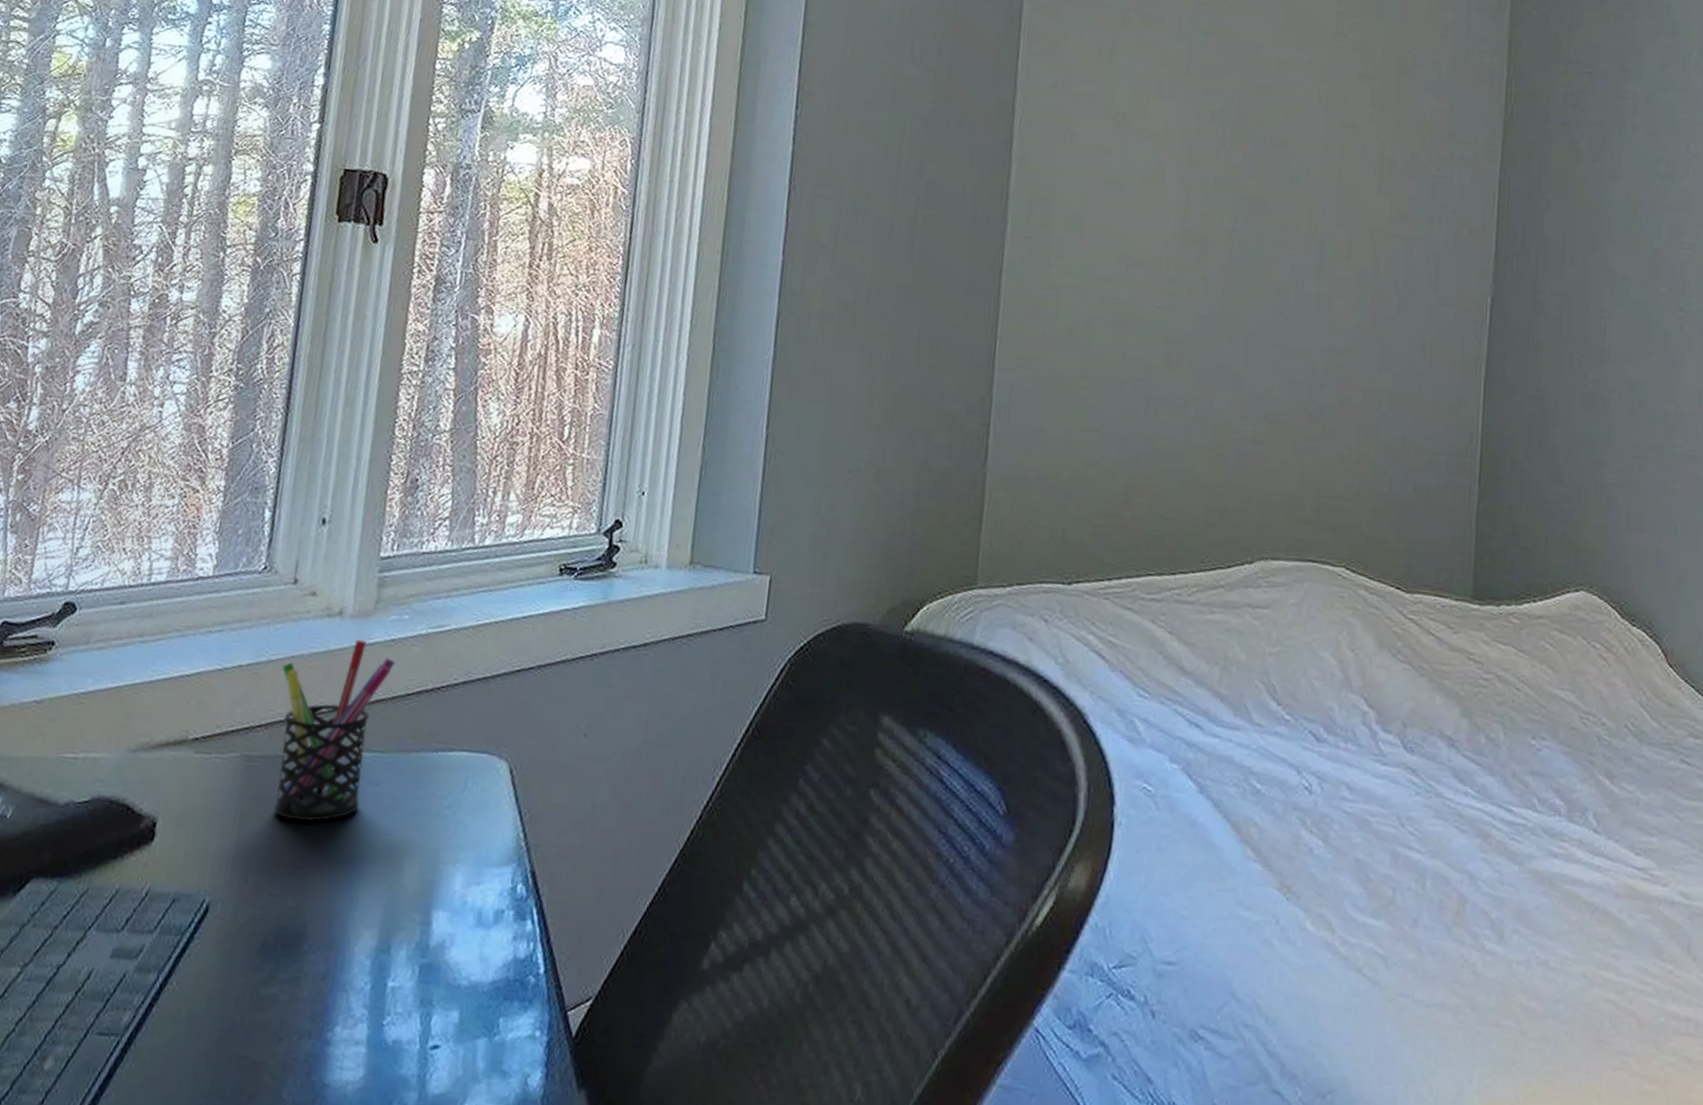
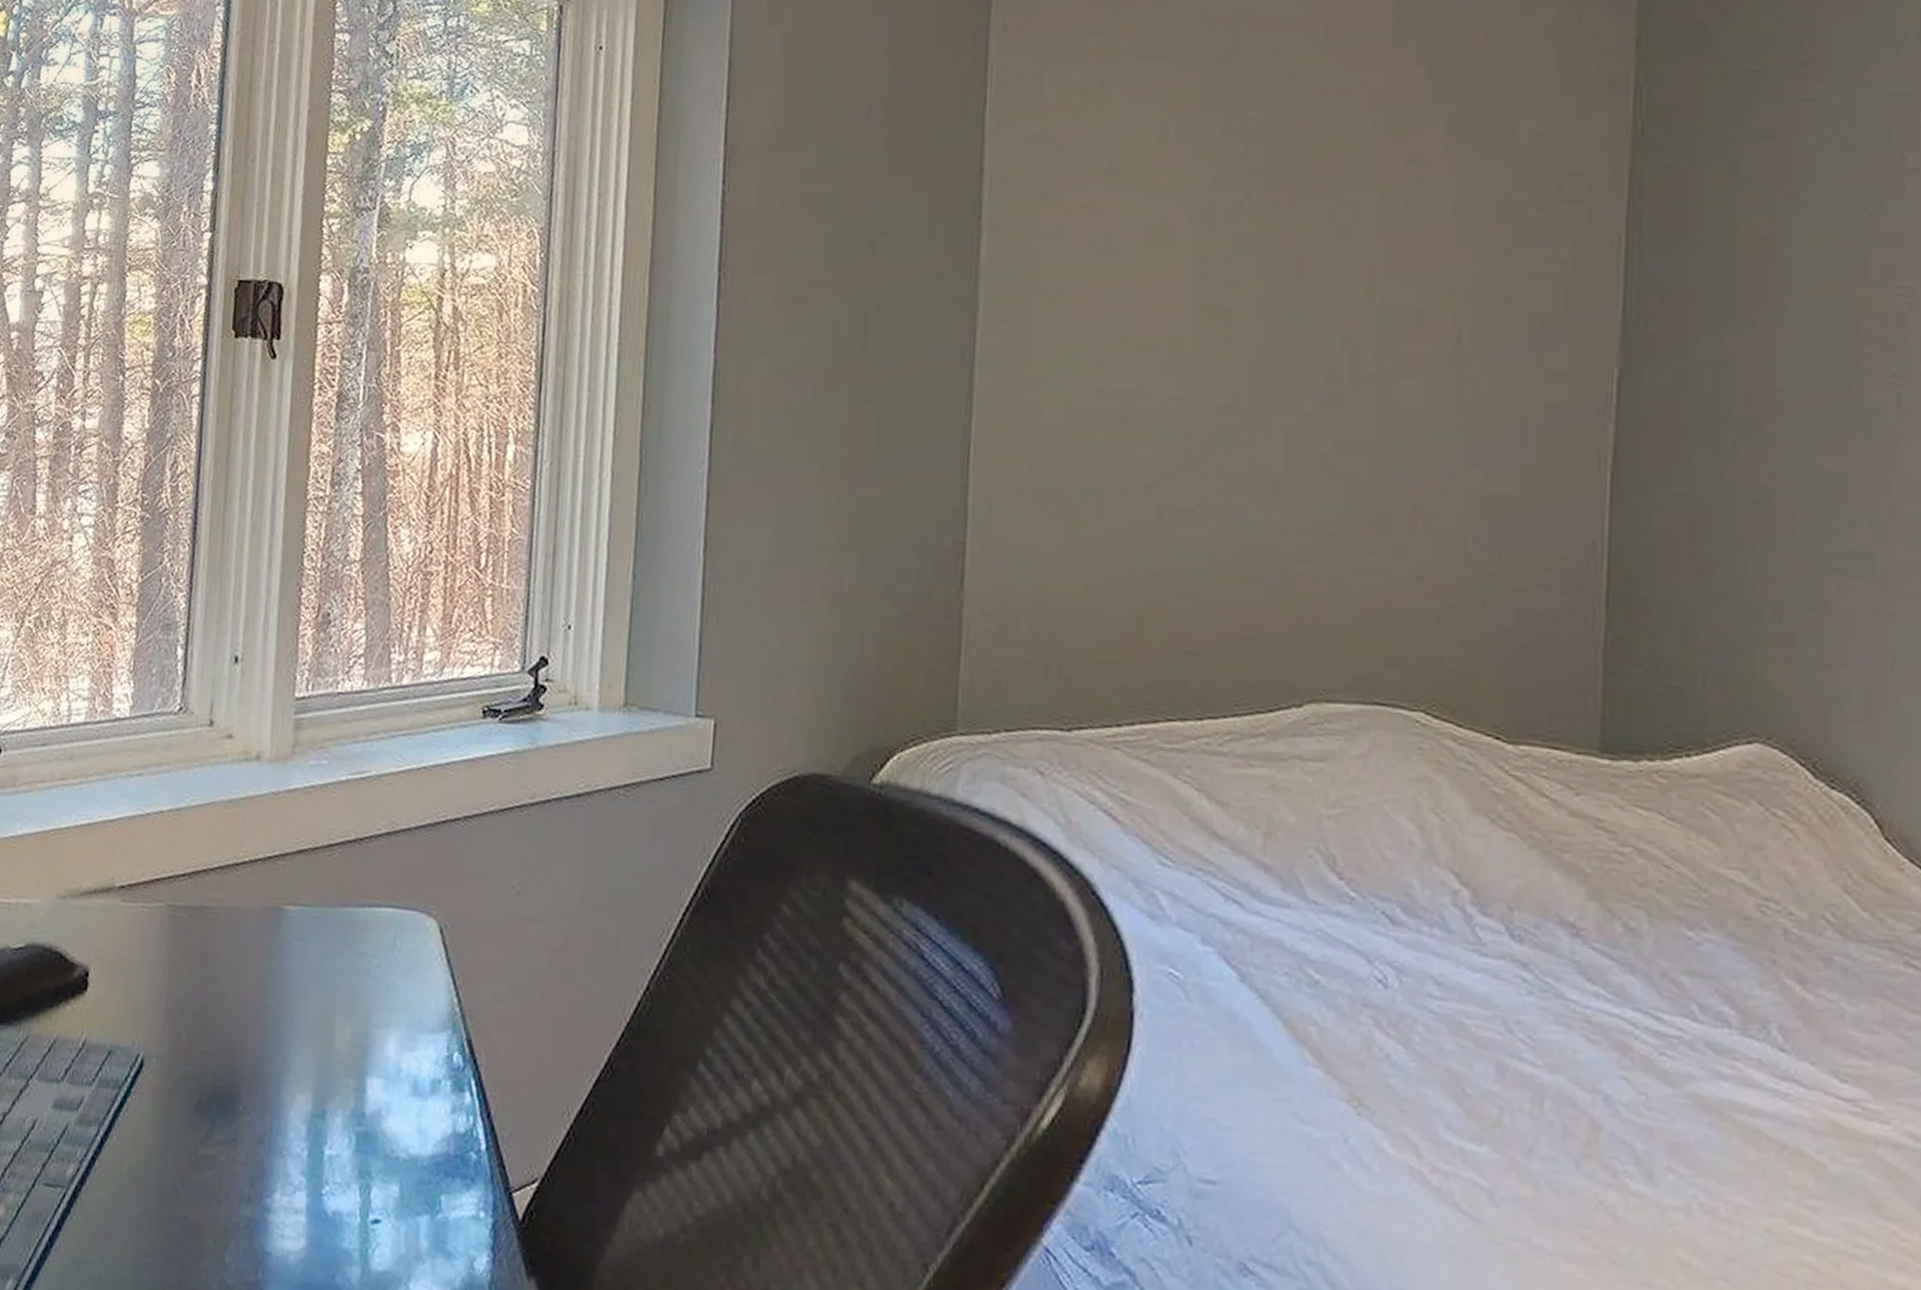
pen holder: present [273,639,396,821] -> none [201,785,316,977]

